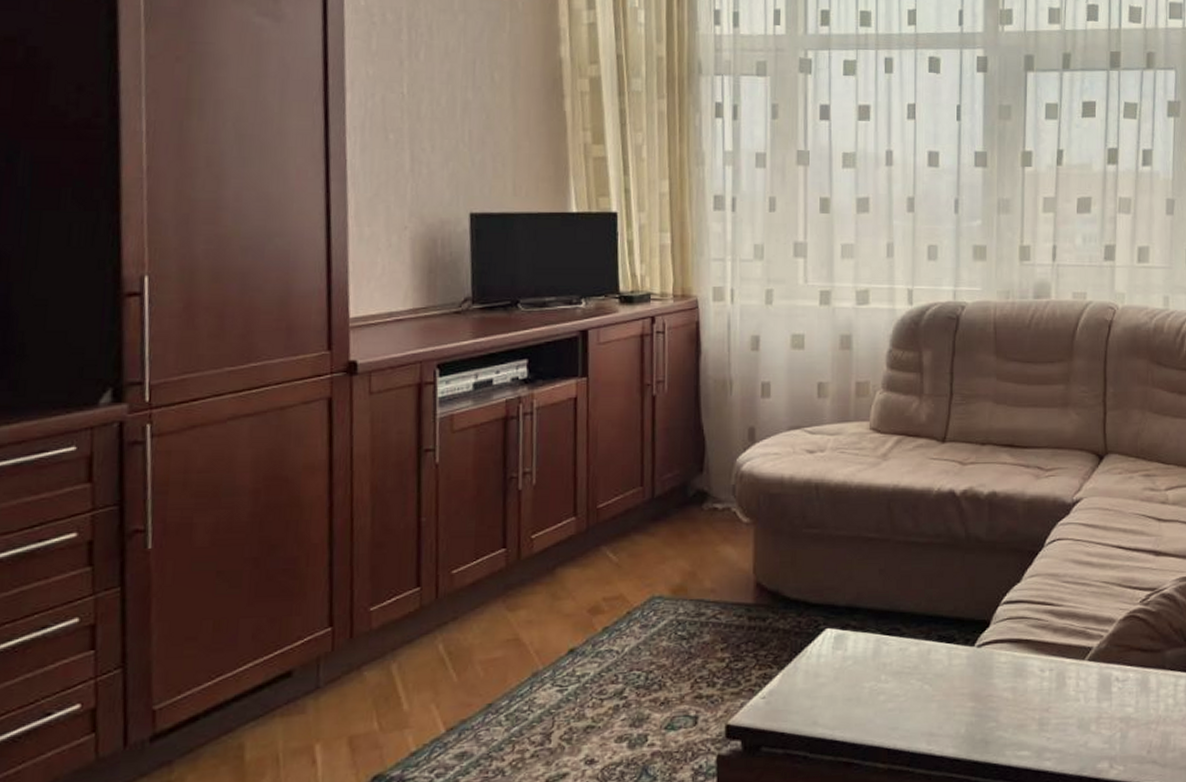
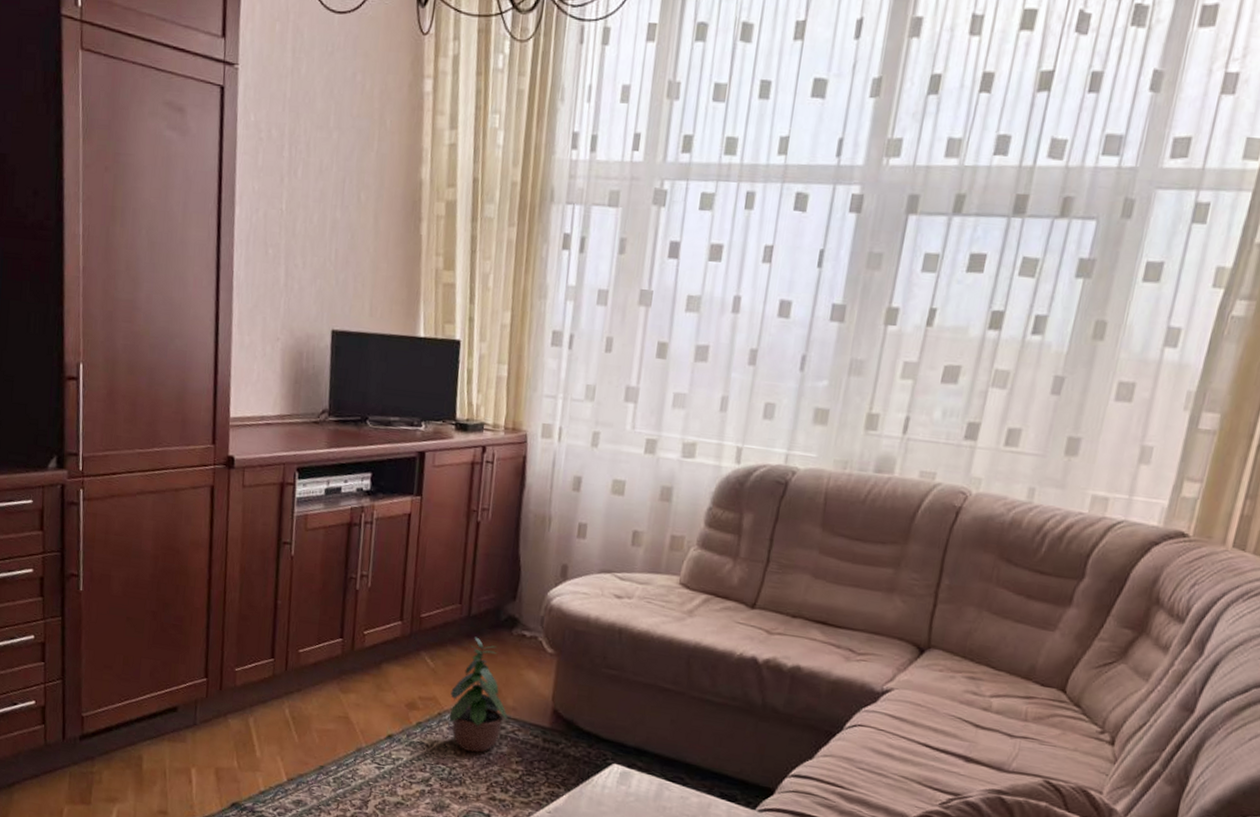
potted plant: none [639,519,707,649] -> present [449,636,508,753]

